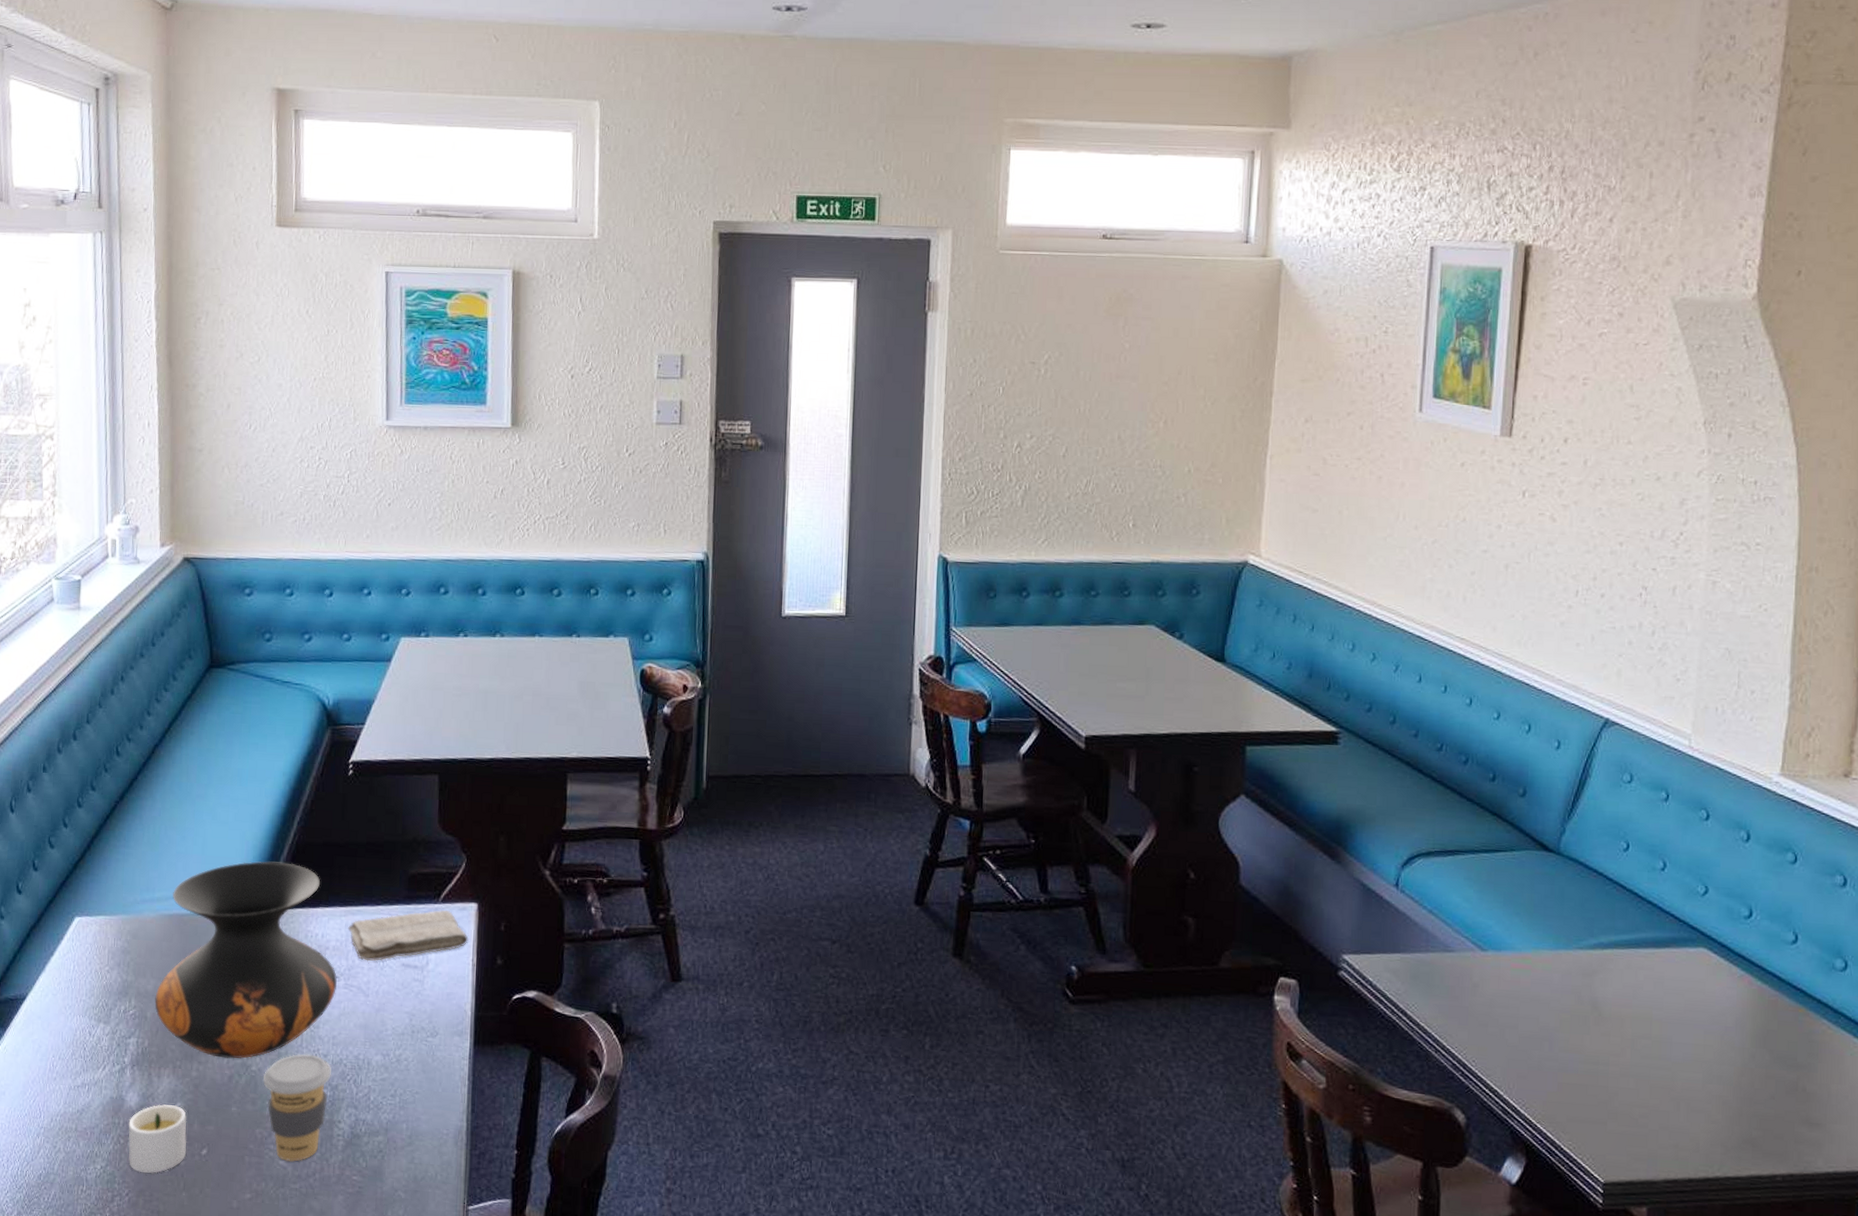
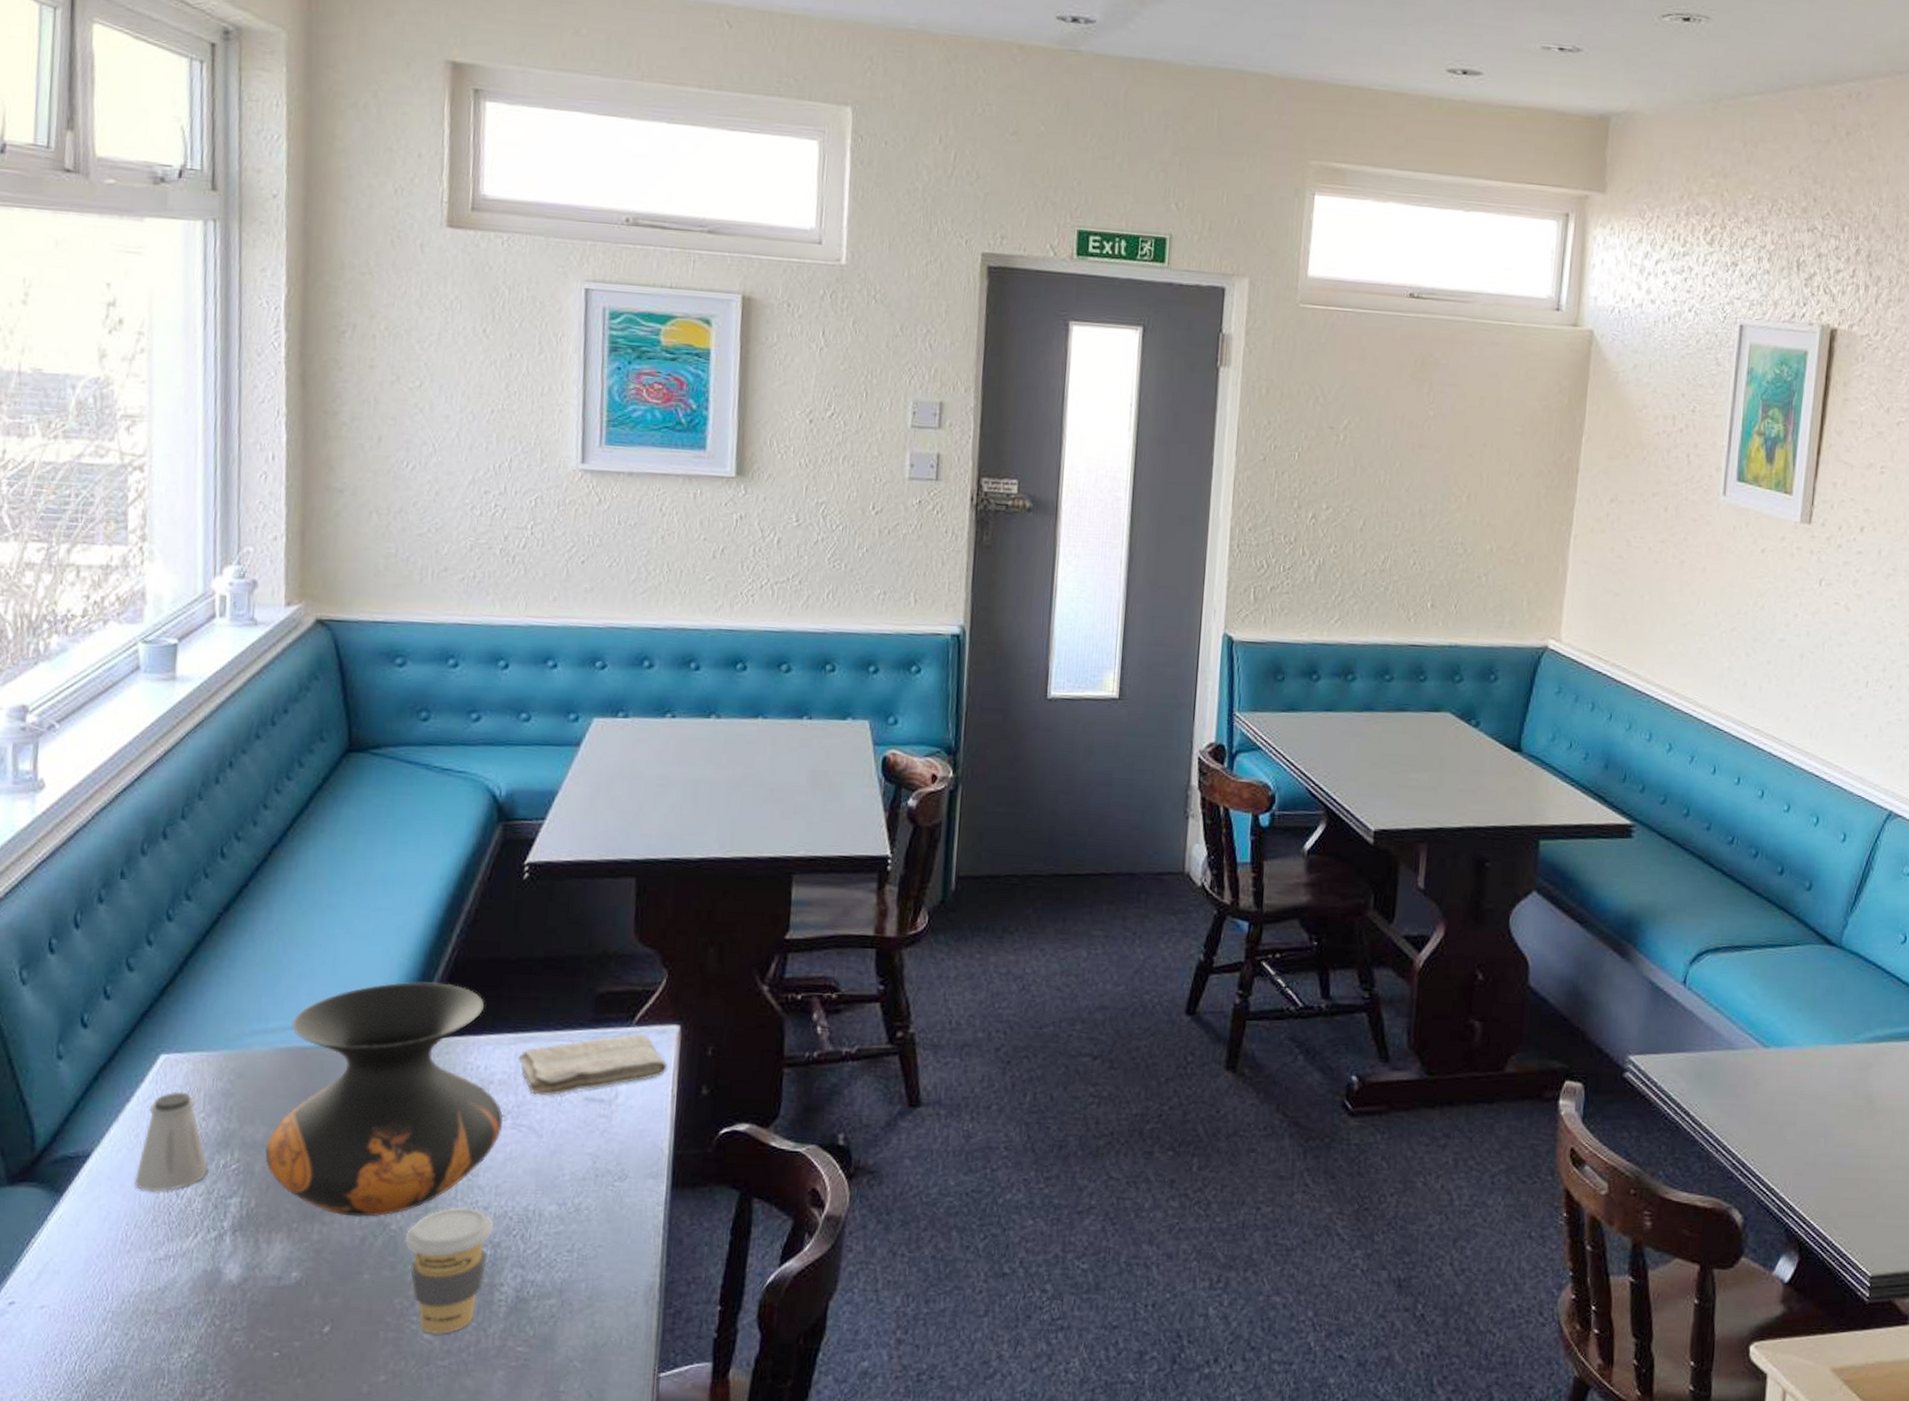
saltshaker: none [58,948,113,1031] -> present [134,1091,209,1192]
candle: present [128,1104,187,1174] -> none [226,1275,305,1358]

